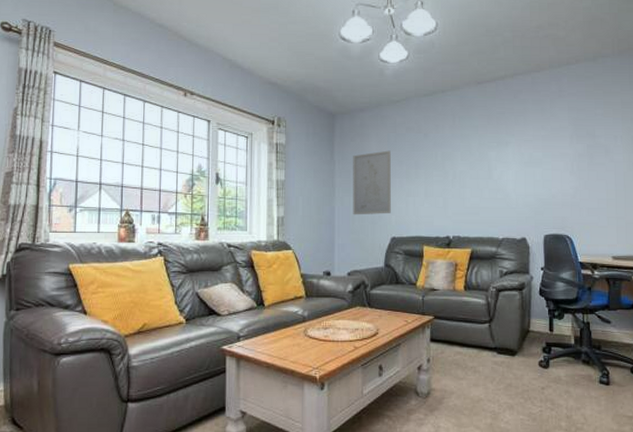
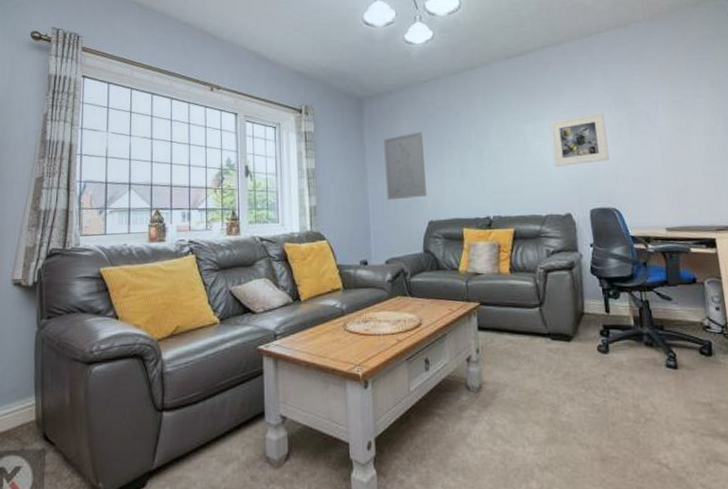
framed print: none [514,143,567,192] -> present [550,112,609,166]

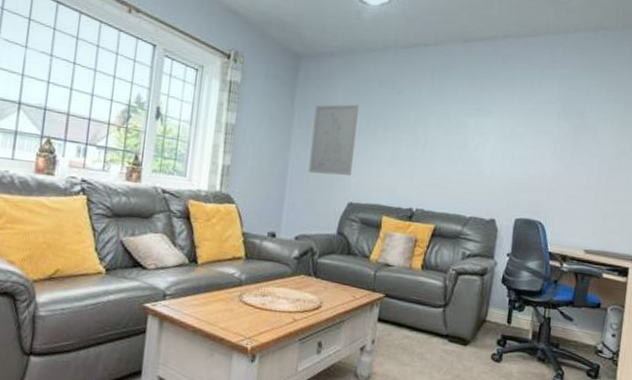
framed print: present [550,112,609,166] -> none [489,119,551,172]

